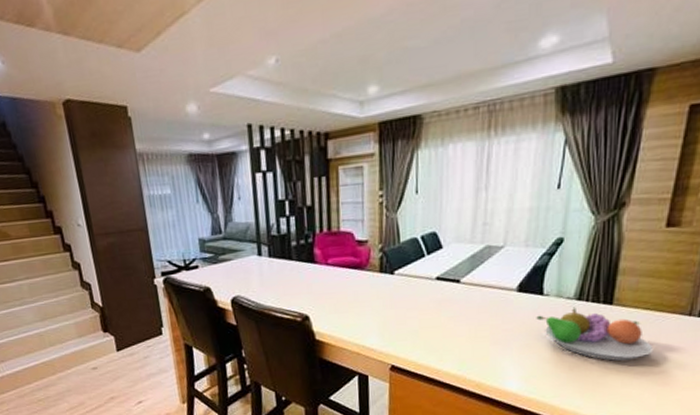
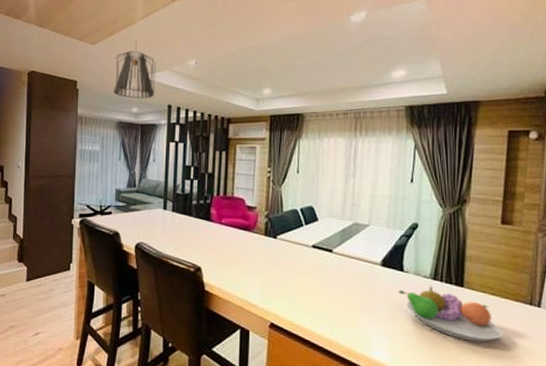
pendant light: none [169,37,228,122] -> present [112,40,156,99]

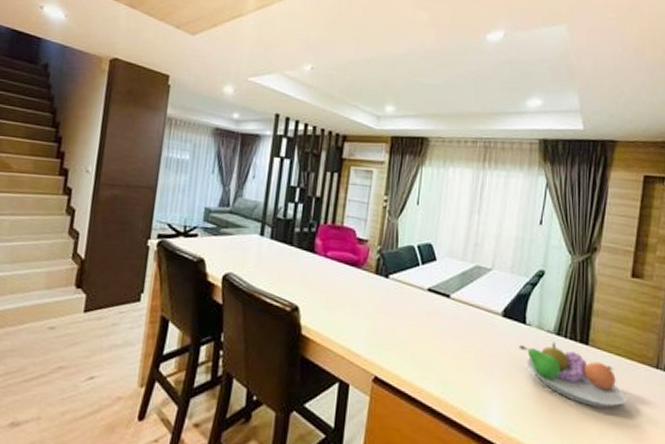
pendant light: present [112,40,156,99] -> none [211,35,265,104]

